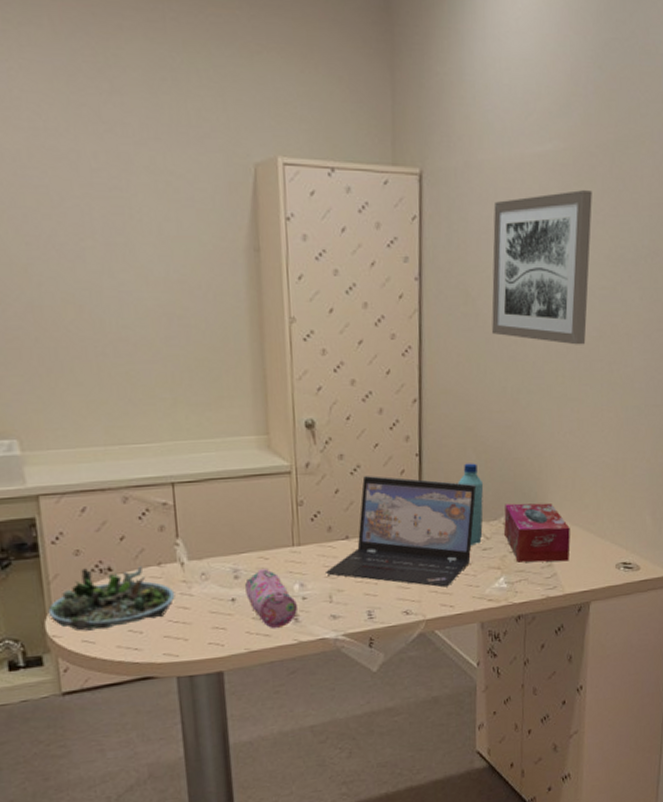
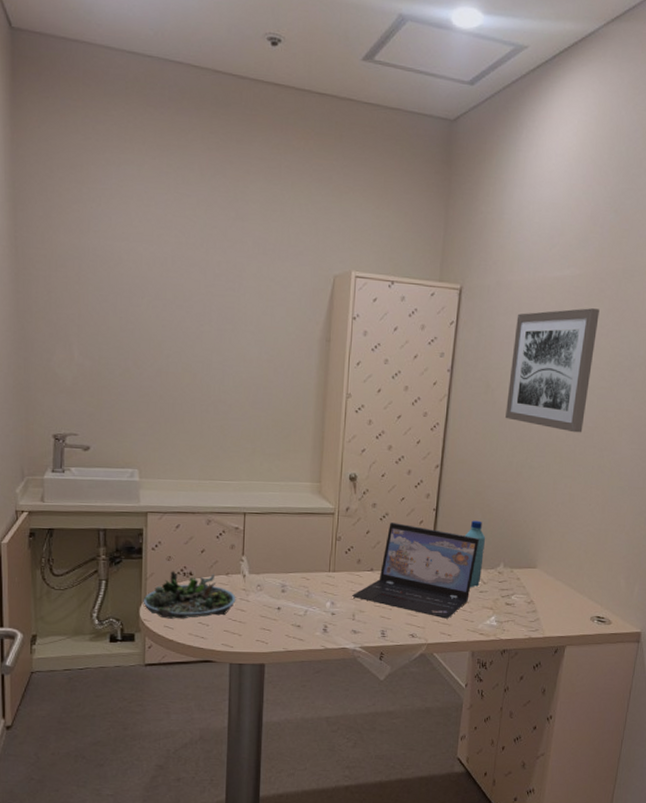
pencil case: present [244,569,297,629] -> none [288,587,327,636]
tissue box: present [504,503,570,563] -> none [499,557,554,610]

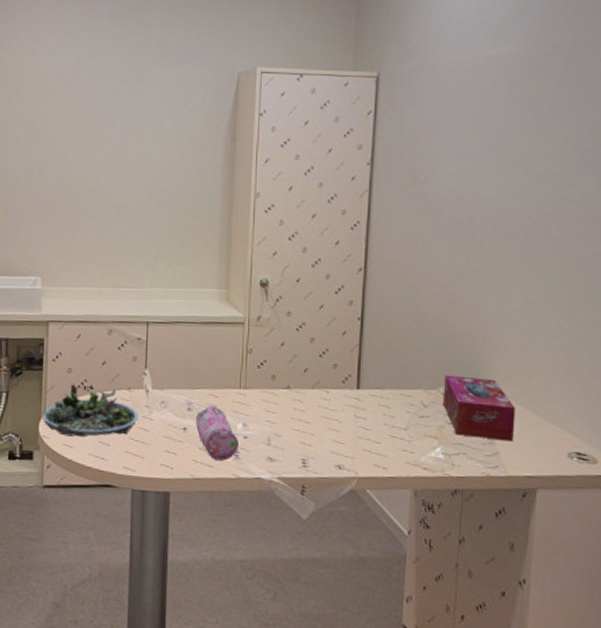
pencil case: none [288,587,327,636] -> present [195,405,238,462]
laptop: present [351,522,480,619] -> none [265,333,416,449]
water bottle: present [465,520,486,588] -> none [397,331,424,412]
tissue box: none [499,557,554,610] -> present [443,375,515,442]
wall art: present [505,308,600,433] -> none [439,87,546,228]

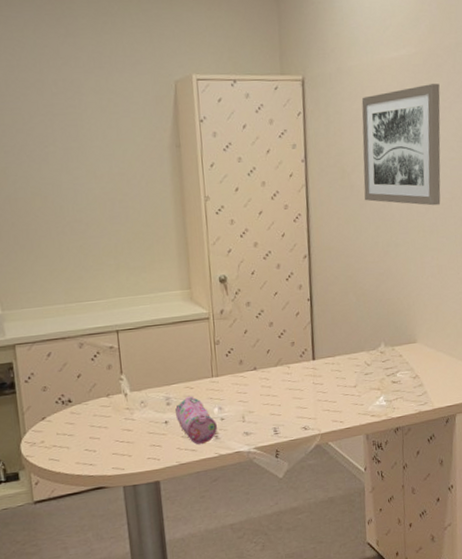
succulent planter: present [42,384,139,438] -> none [22,397,121,452]
wall art: none [439,87,546,228] -> present [361,84,441,206]
tissue box: present [443,375,515,442] -> none [381,334,437,384]

